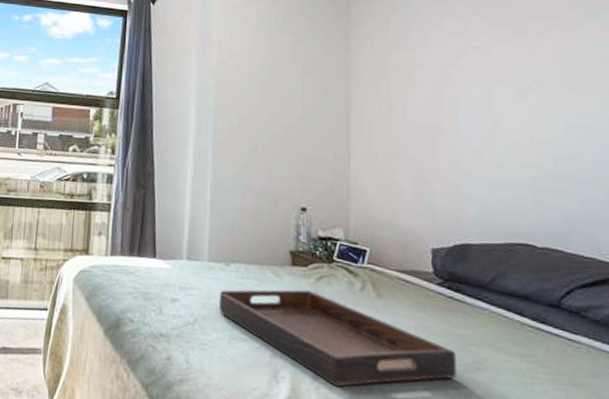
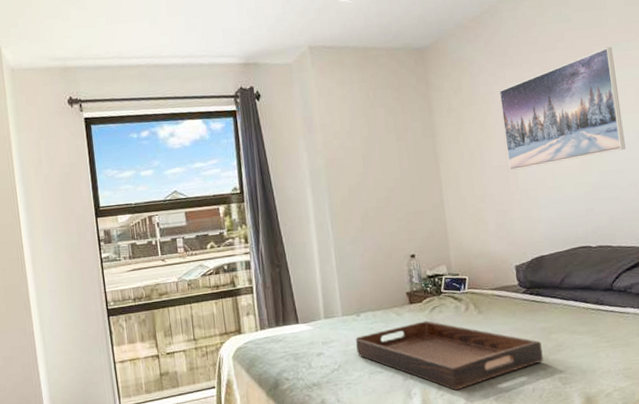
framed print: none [434,12,593,137] -> present [499,46,626,171]

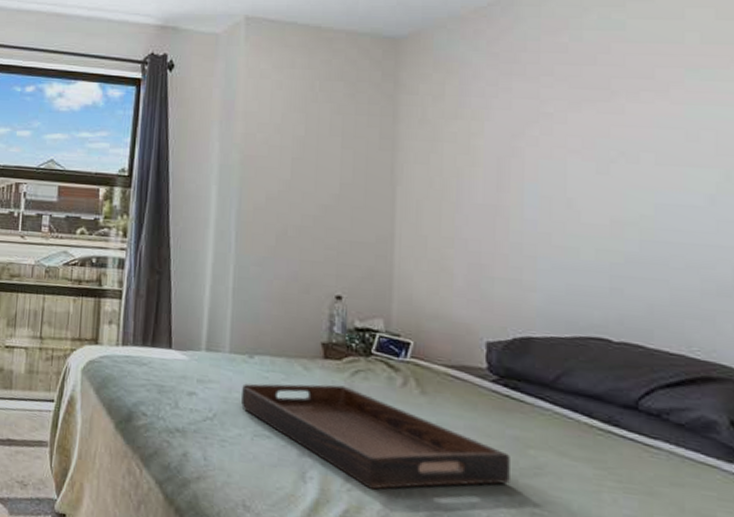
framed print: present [499,46,626,171] -> none [498,71,689,217]

